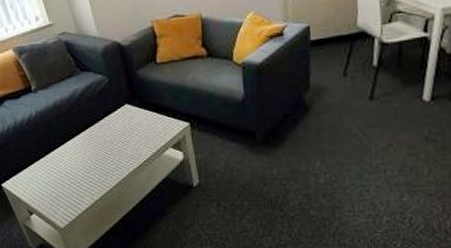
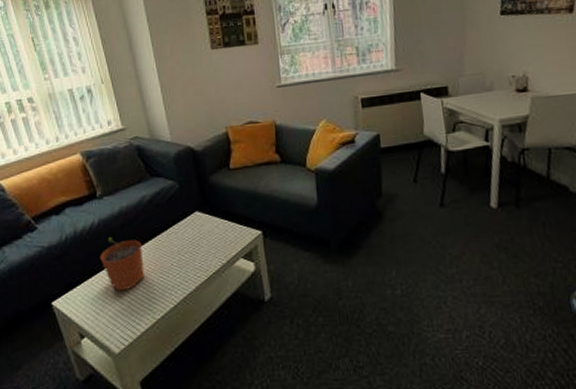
plant pot: none [40,128,82,176] -> present [100,237,144,292]

